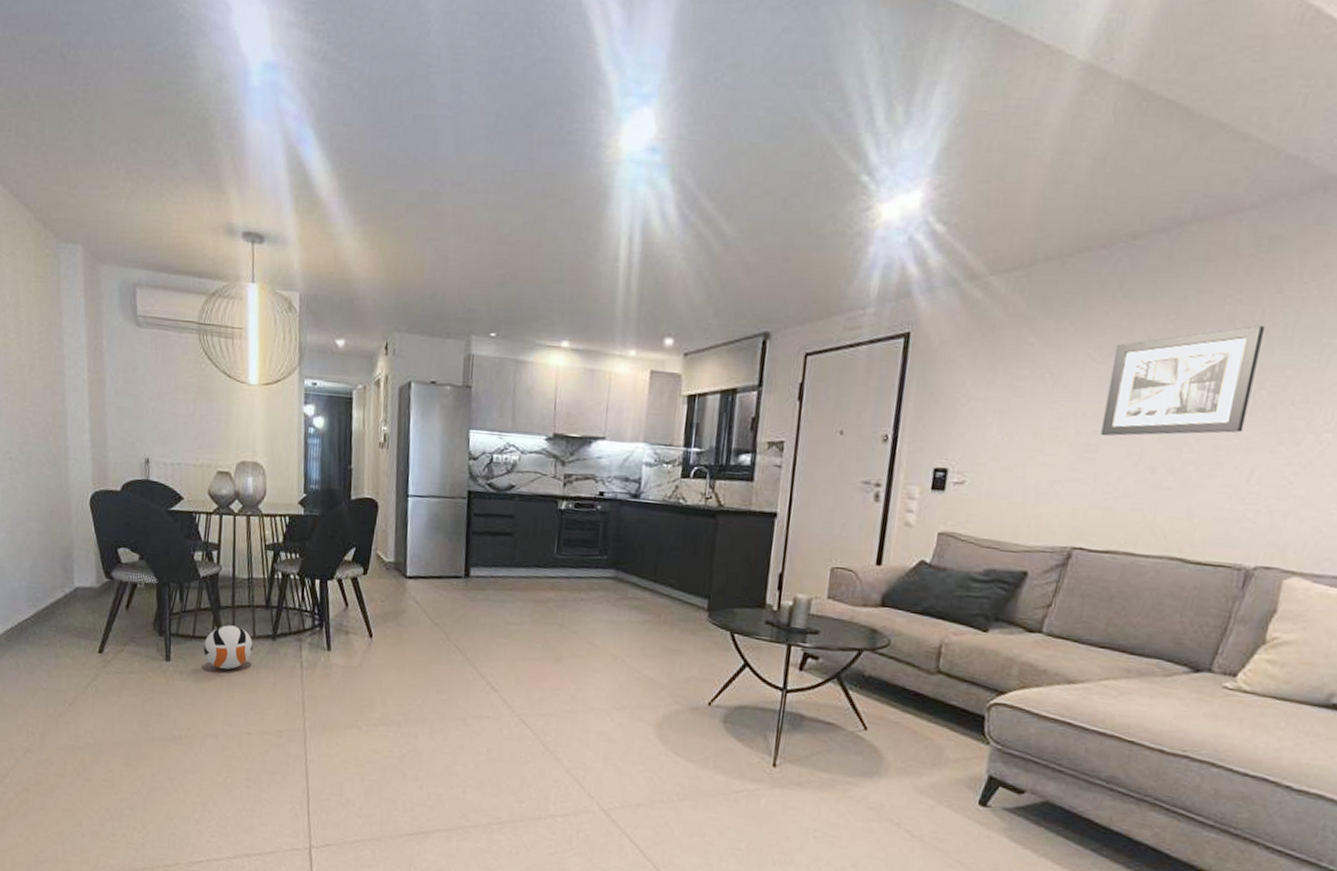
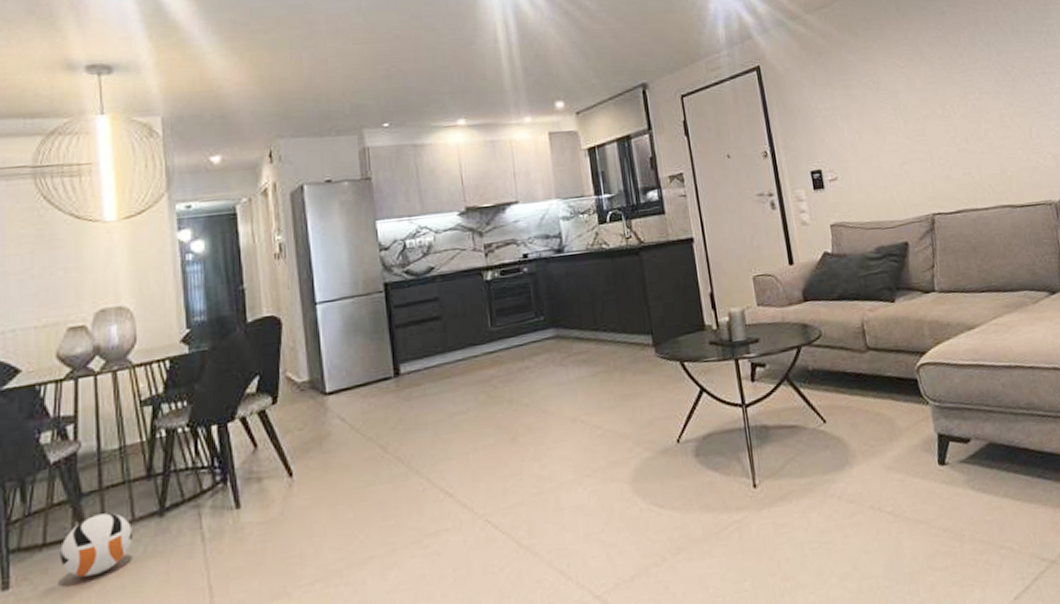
wall art: present [1100,326,1266,436] -> none [909,25,1014,122]

